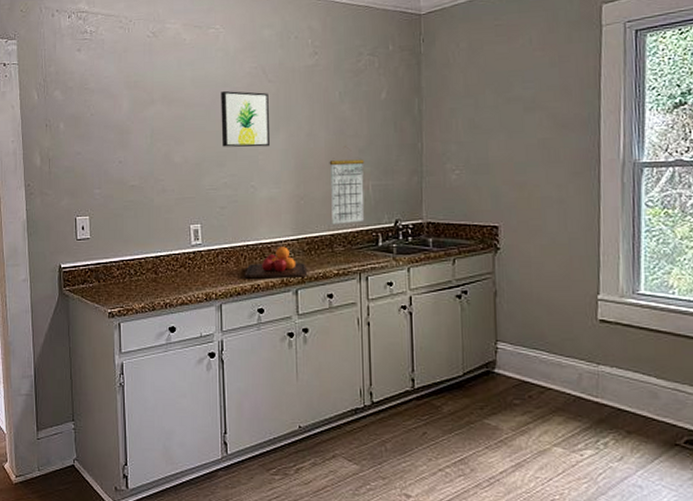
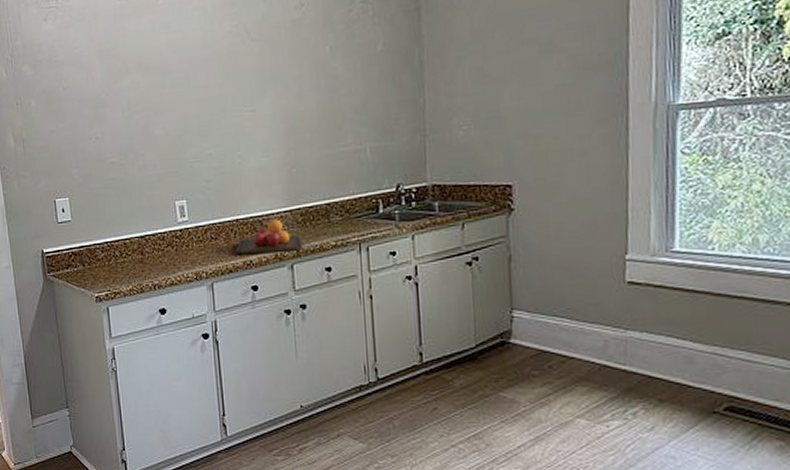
wall art: present [221,91,271,147] -> none [200,52,257,116]
calendar: present [329,146,365,225] -> none [322,106,363,193]

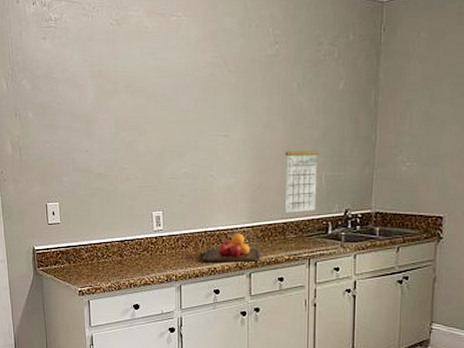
calendar: none [322,106,363,193] -> present [285,137,319,213]

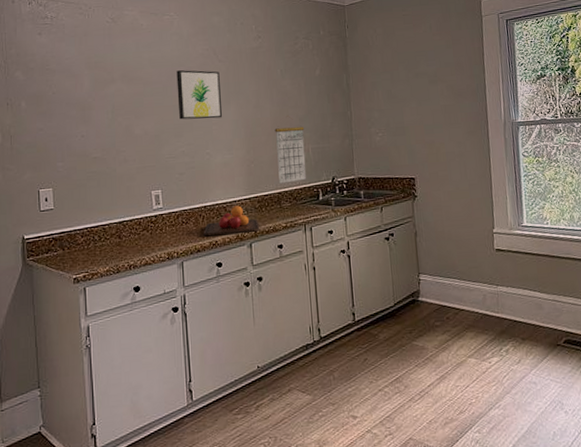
wall art: none [182,81,230,138] -> present [176,70,223,120]

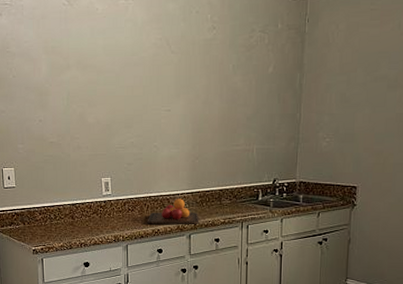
wall art: present [176,70,223,120] -> none [129,60,172,112]
calendar: present [274,116,307,184] -> none [221,114,251,181]

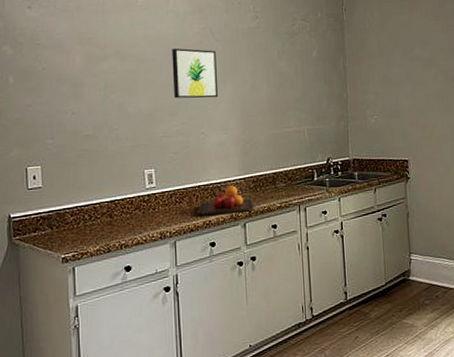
wall art: none [129,60,172,112] -> present [172,48,219,99]

